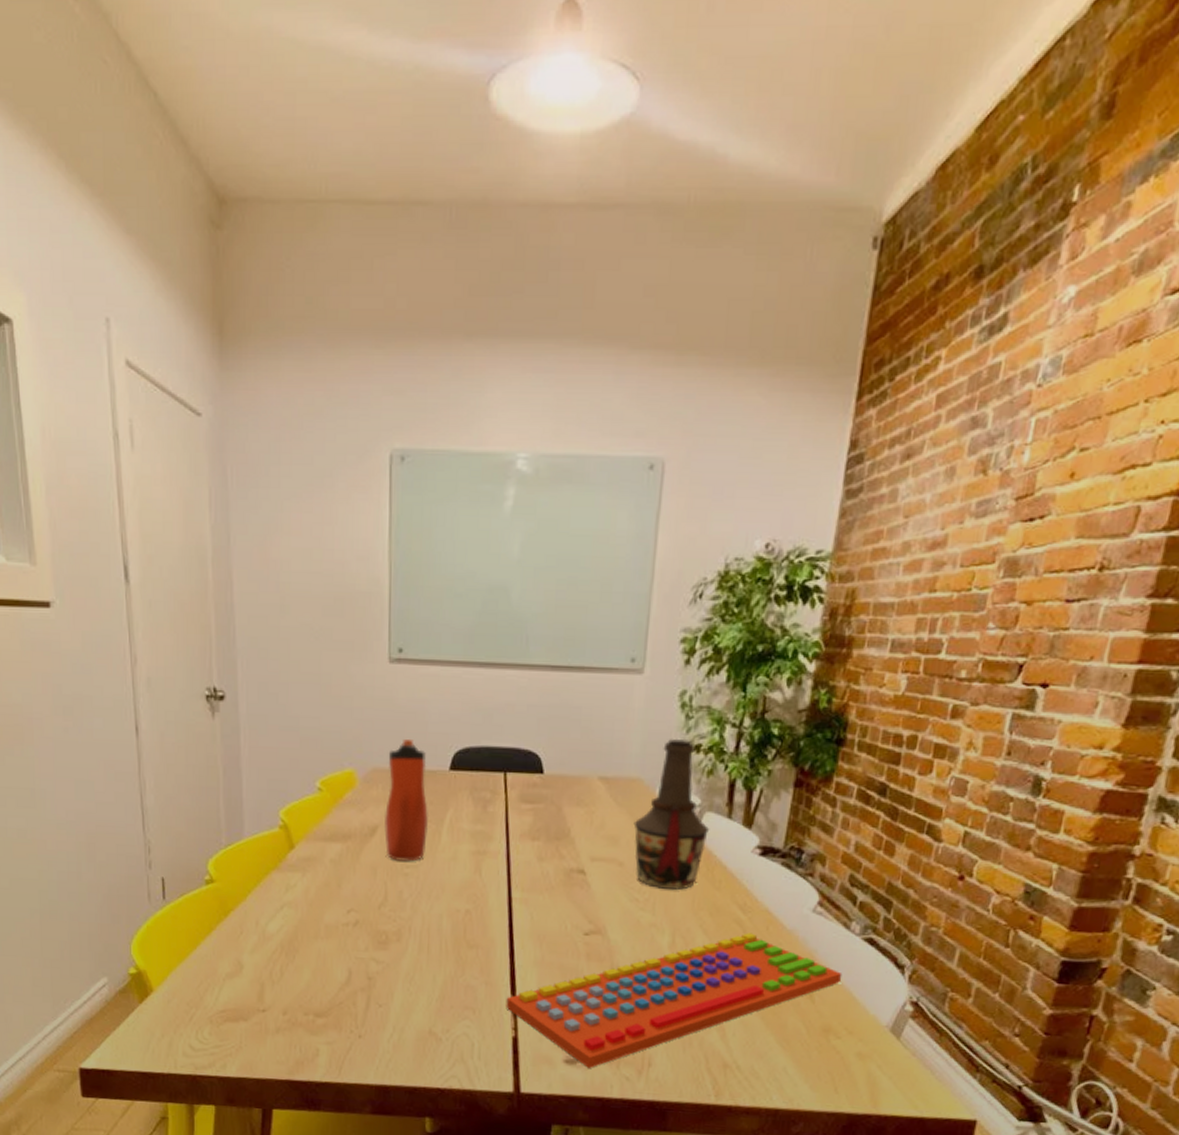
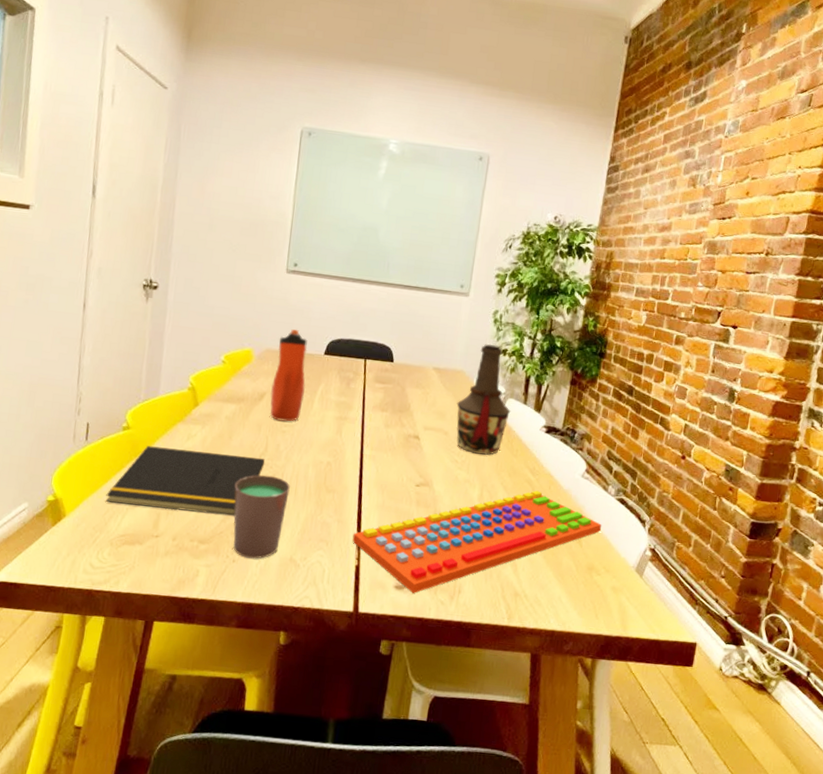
notepad: none [197,902,386,983] -> present [106,446,265,516]
cup: none [351,930,421,1033] -> present [233,475,290,559]

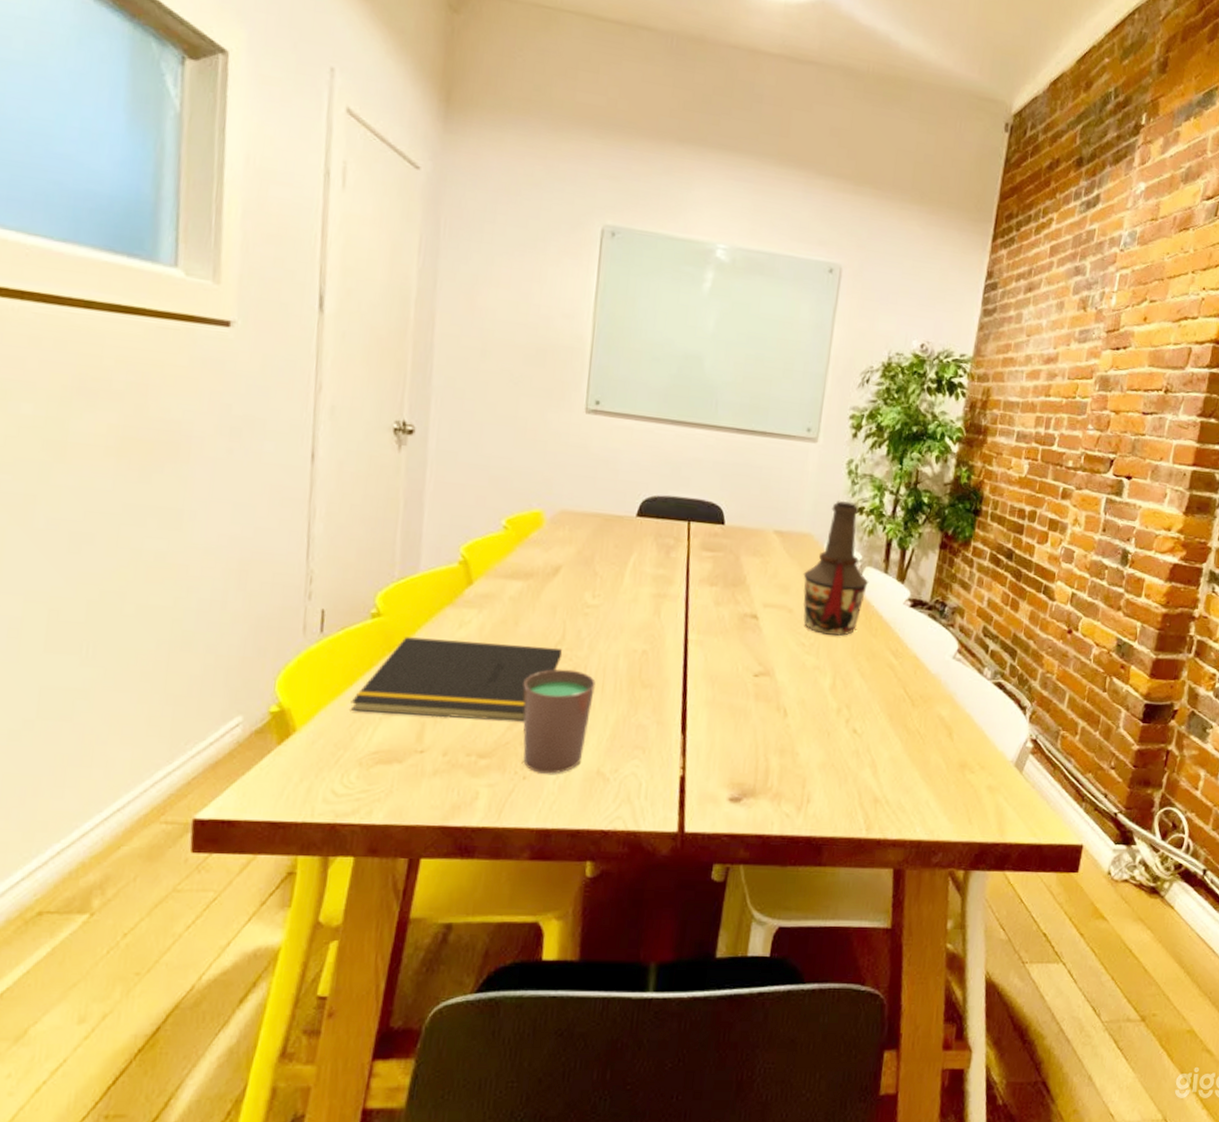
water bottle: present [269,329,308,422] -> none [567,484,615,602]
keyboard: present [352,490,602,593] -> none [675,676,977,806]

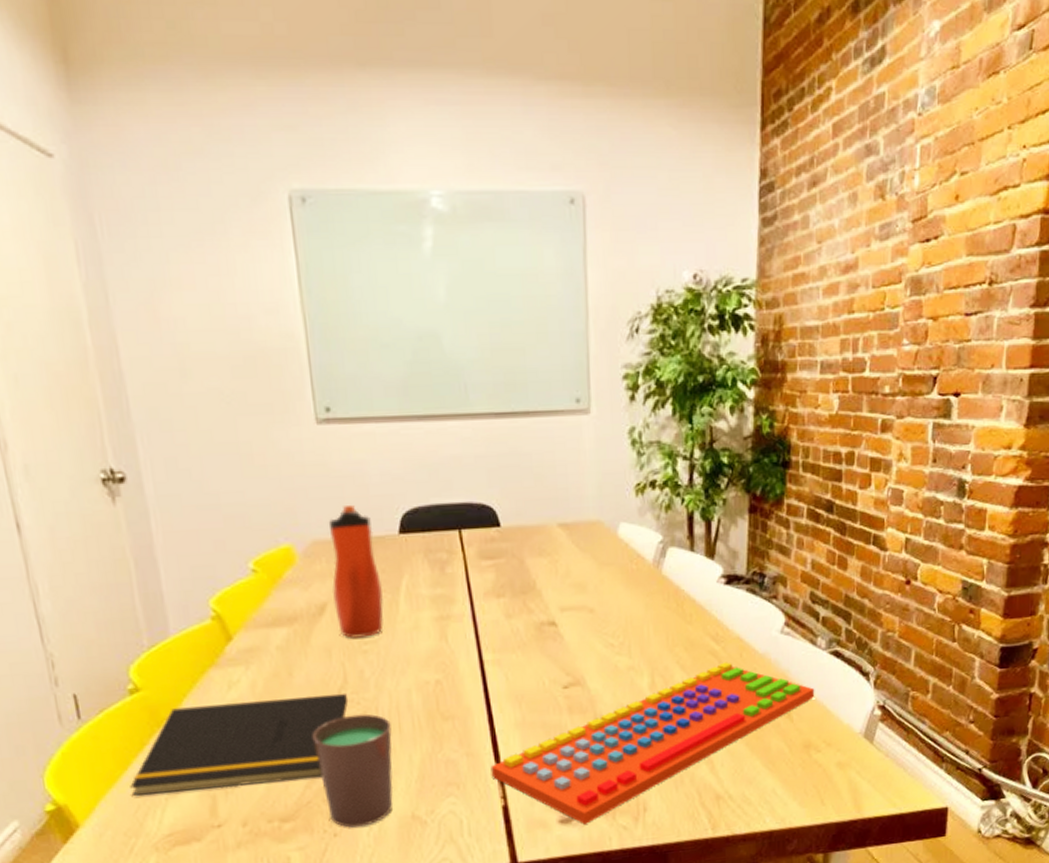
water bottle: none [567,484,615,602] -> present [328,504,384,638]
keyboard: none [675,676,977,806] -> present [490,662,815,824]
bottle: present [803,500,869,636] -> none [599,476,675,630]

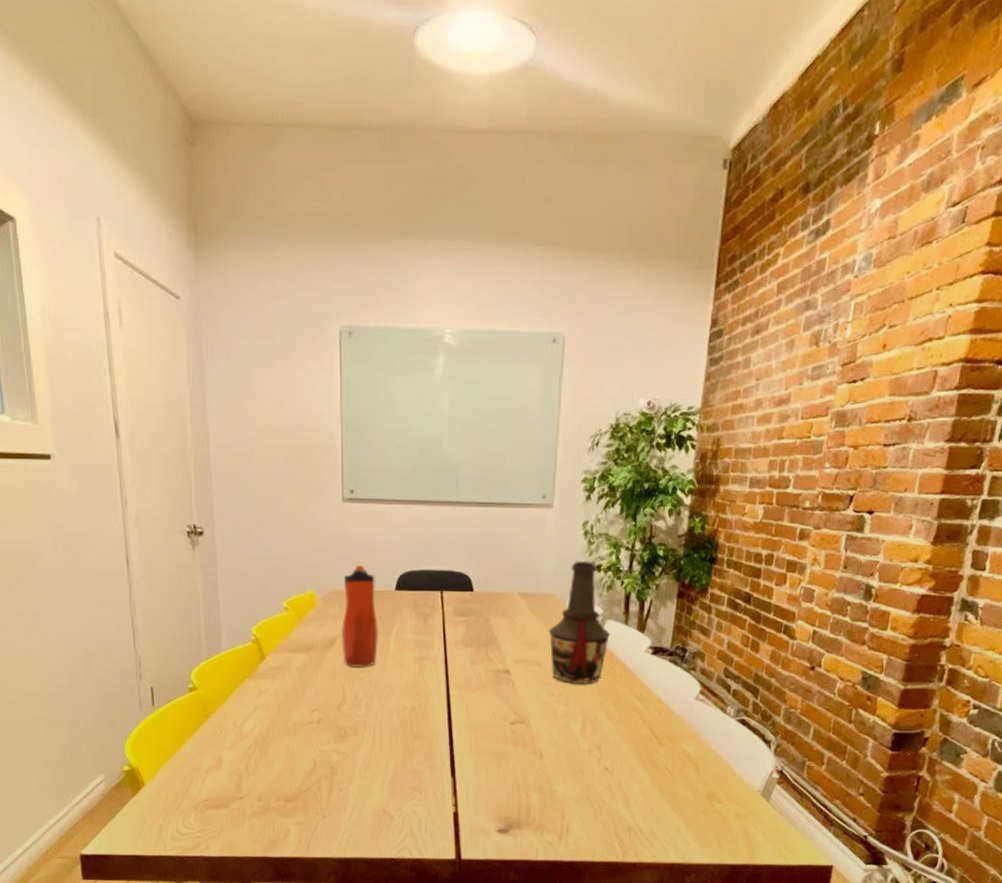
notepad: present [130,692,349,796] -> none [182,706,345,771]
cup: present [312,713,394,828] -> none [315,726,374,813]
keyboard: present [490,662,815,824] -> none [447,718,722,836]
bottle: none [599,476,675,630] -> present [548,560,611,684]

